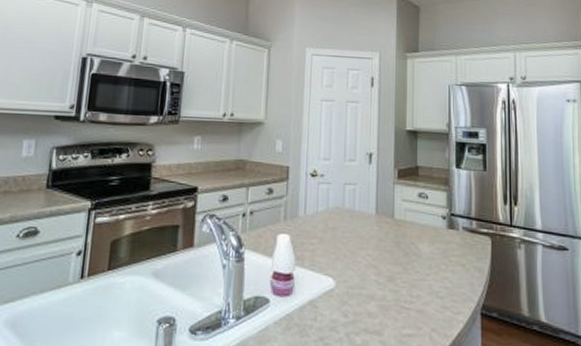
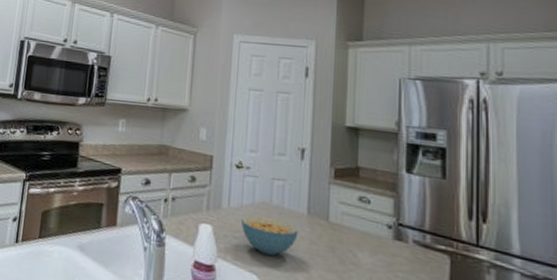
cereal bowl: none [317,221,368,257] -> present [241,216,299,256]

